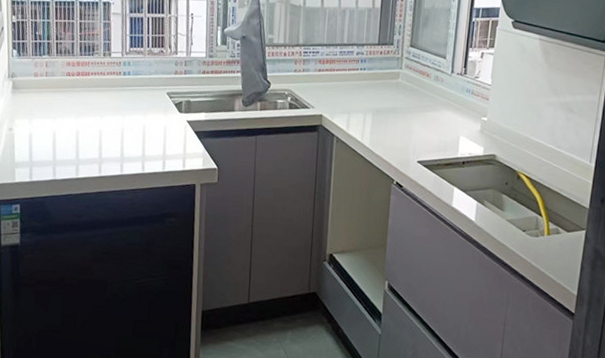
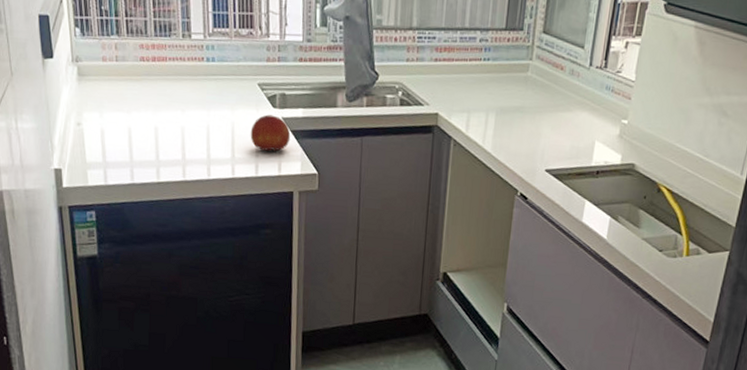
fruit: none [159,118,194,151] -> present [250,114,291,153]

